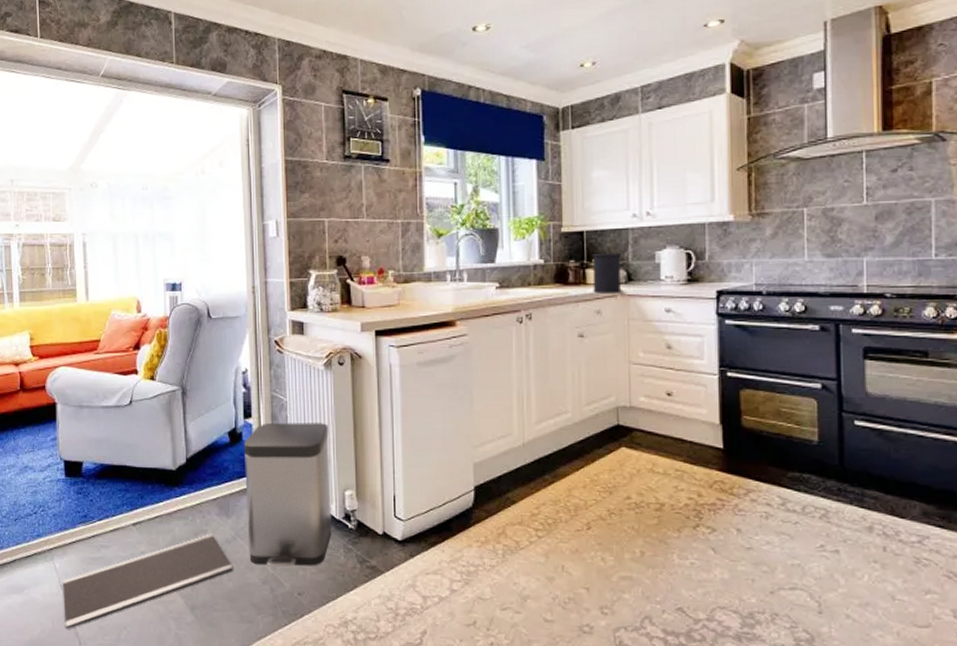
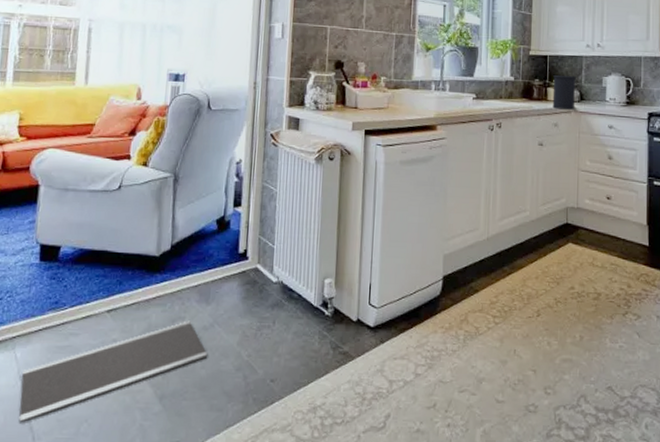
pedal bin: present [244,422,332,568] -> none [225,212,314,355]

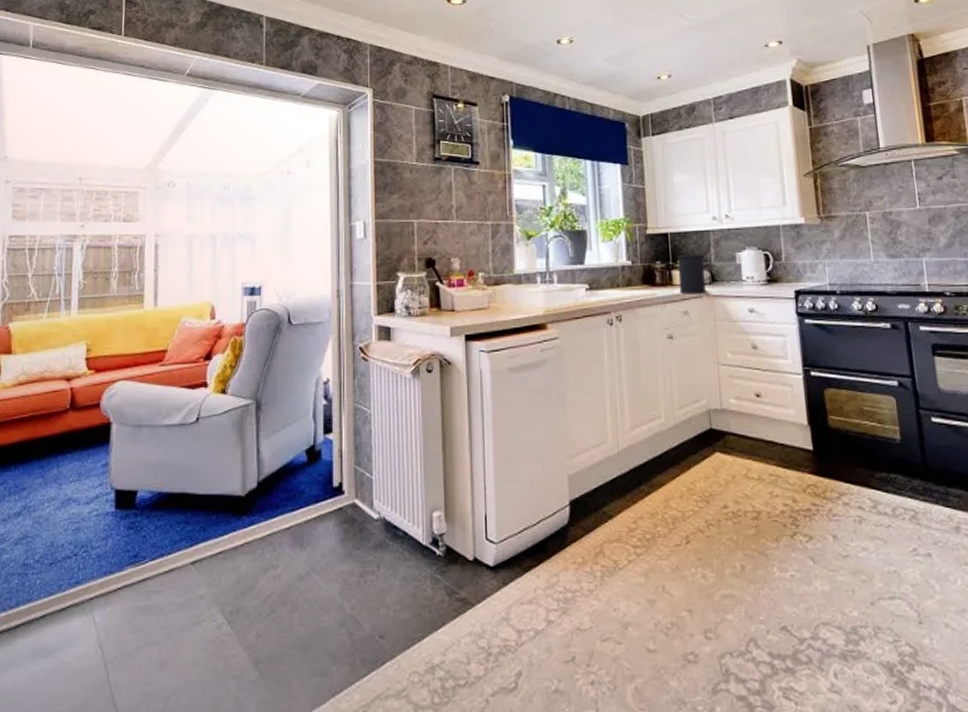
door mat: present [19,320,208,423] -> none [101,569,306,699]

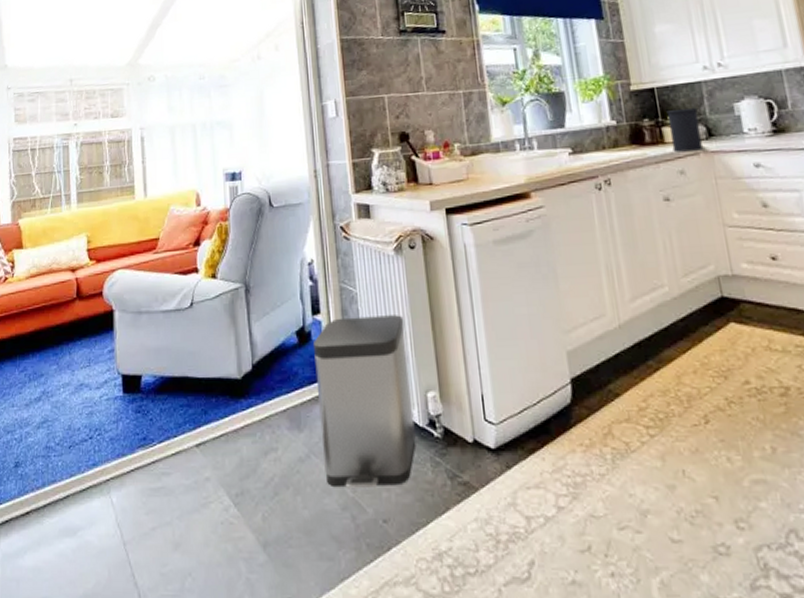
pedal bin: none [323,436,418,606] -> present [314,315,416,489]

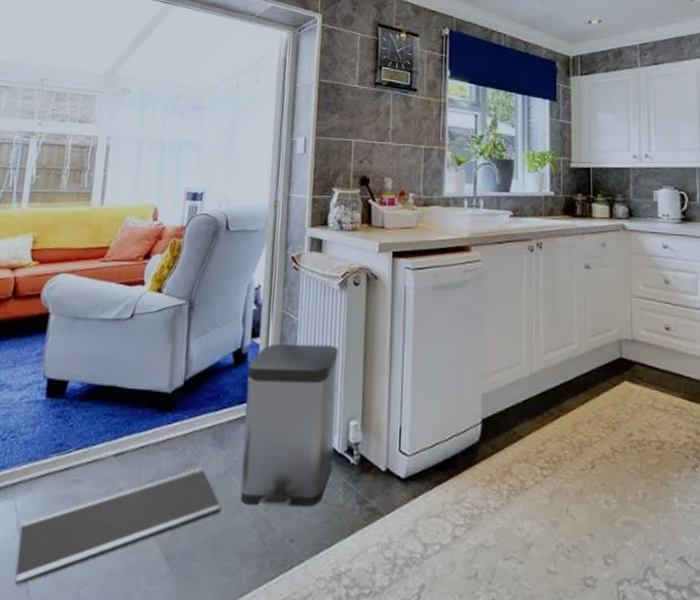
door mat: none [119,452,309,578] -> present [15,467,221,585]
canister: present [666,108,703,153] -> none [598,190,624,229]

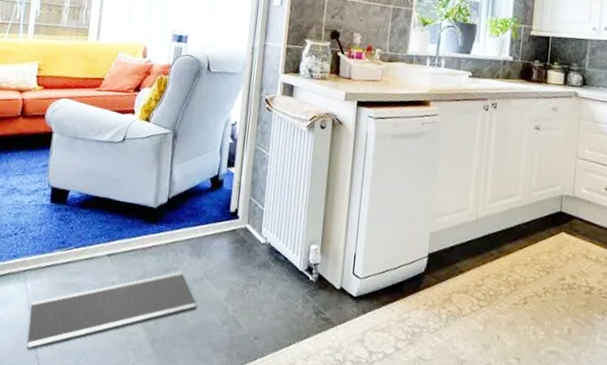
pedal bin: present [240,343,338,509] -> none [213,173,304,313]

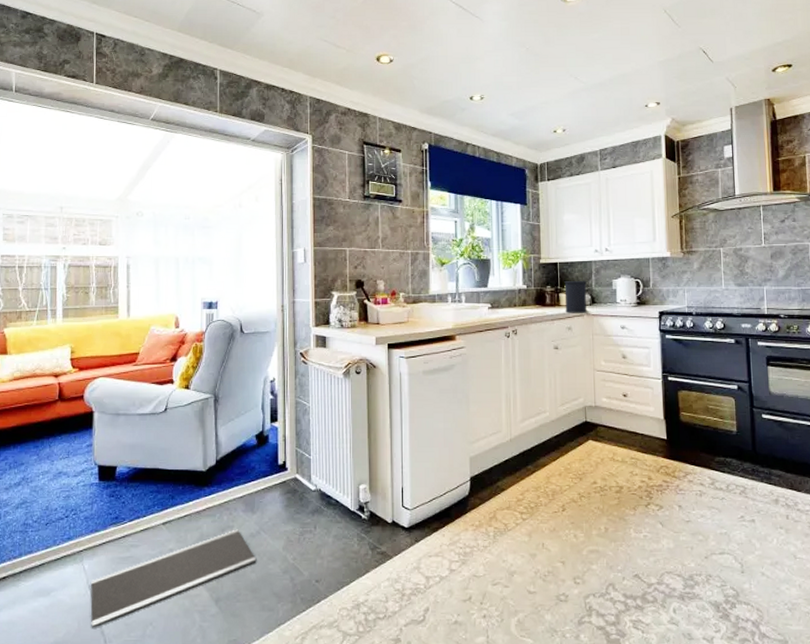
canister: none [552,58,580,96] -> present [564,281,587,314]

